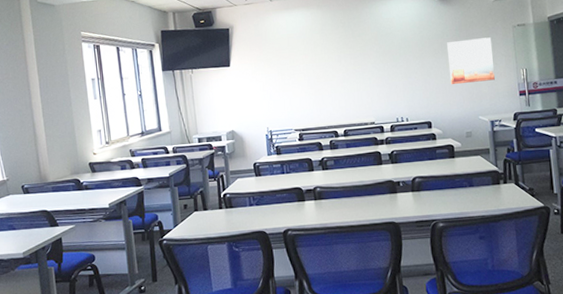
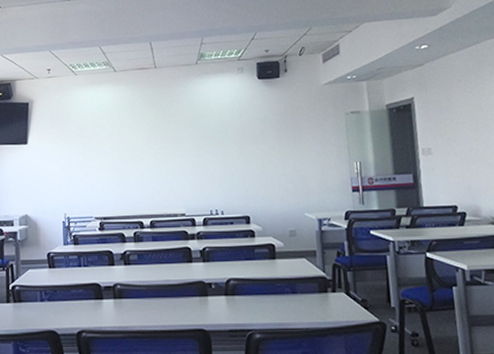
wall art: present [447,37,495,84] -> none [270,124,324,175]

